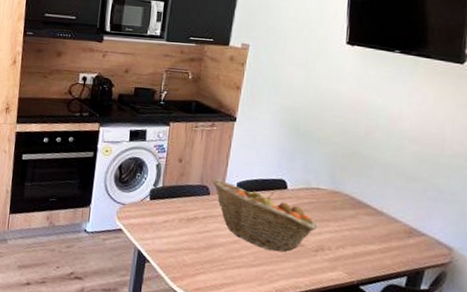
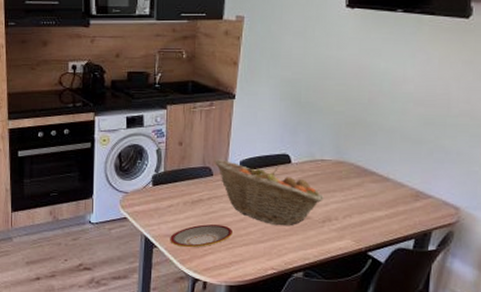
plate: none [163,243,226,266] -> present [170,224,232,248]

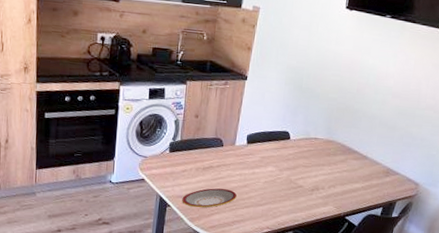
fruit basket: present [213,159,324,226] -> none [224,132,314,193]

